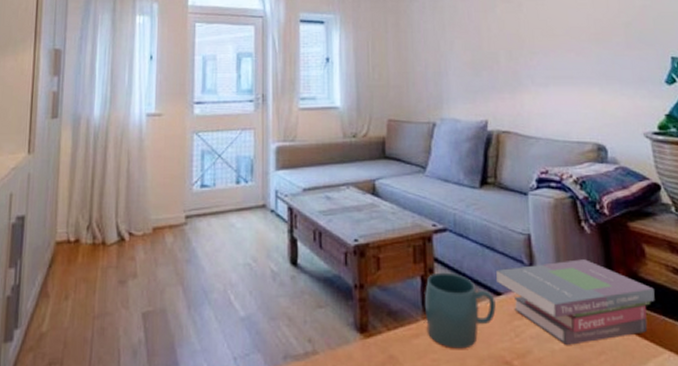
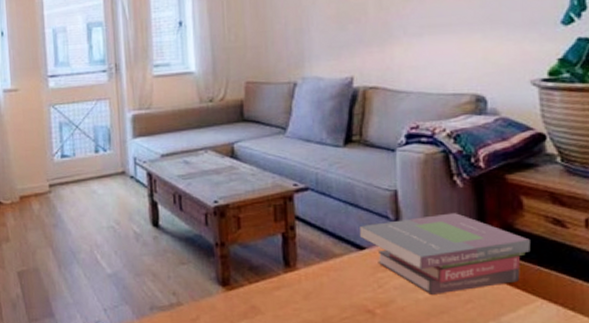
mug: present [424,272,496,349] -> none [285,229,359,299]

